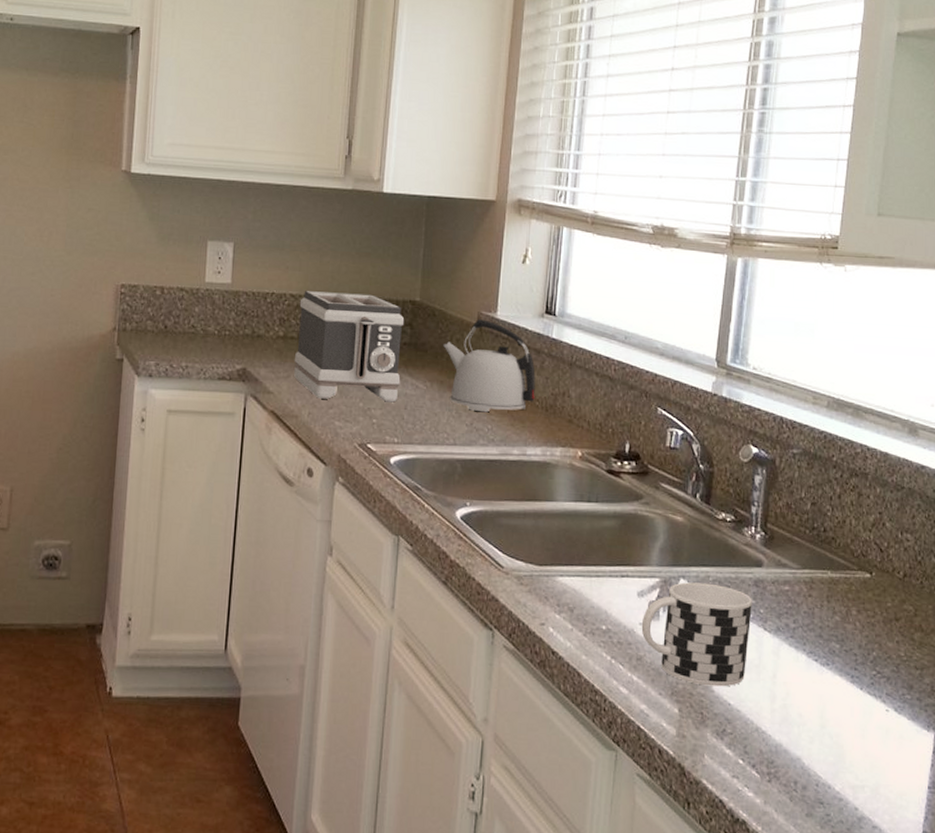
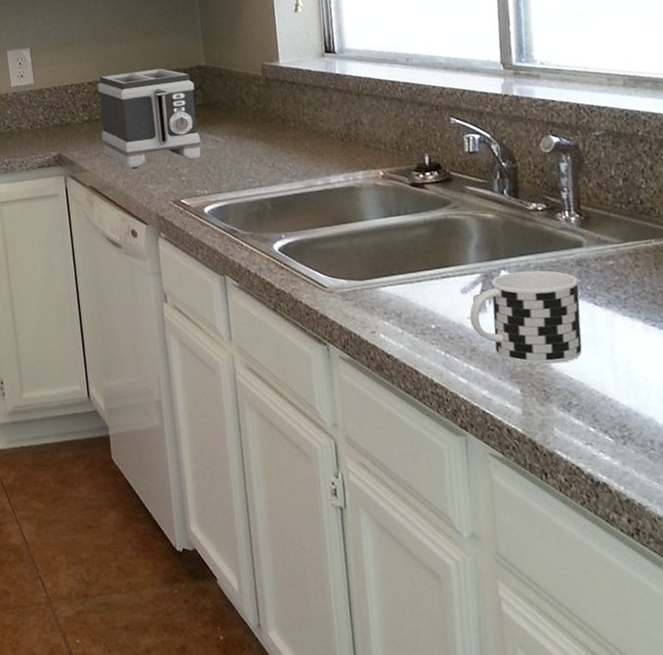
kettle: present [443,319,536,413] -> none [234,69,329,153]

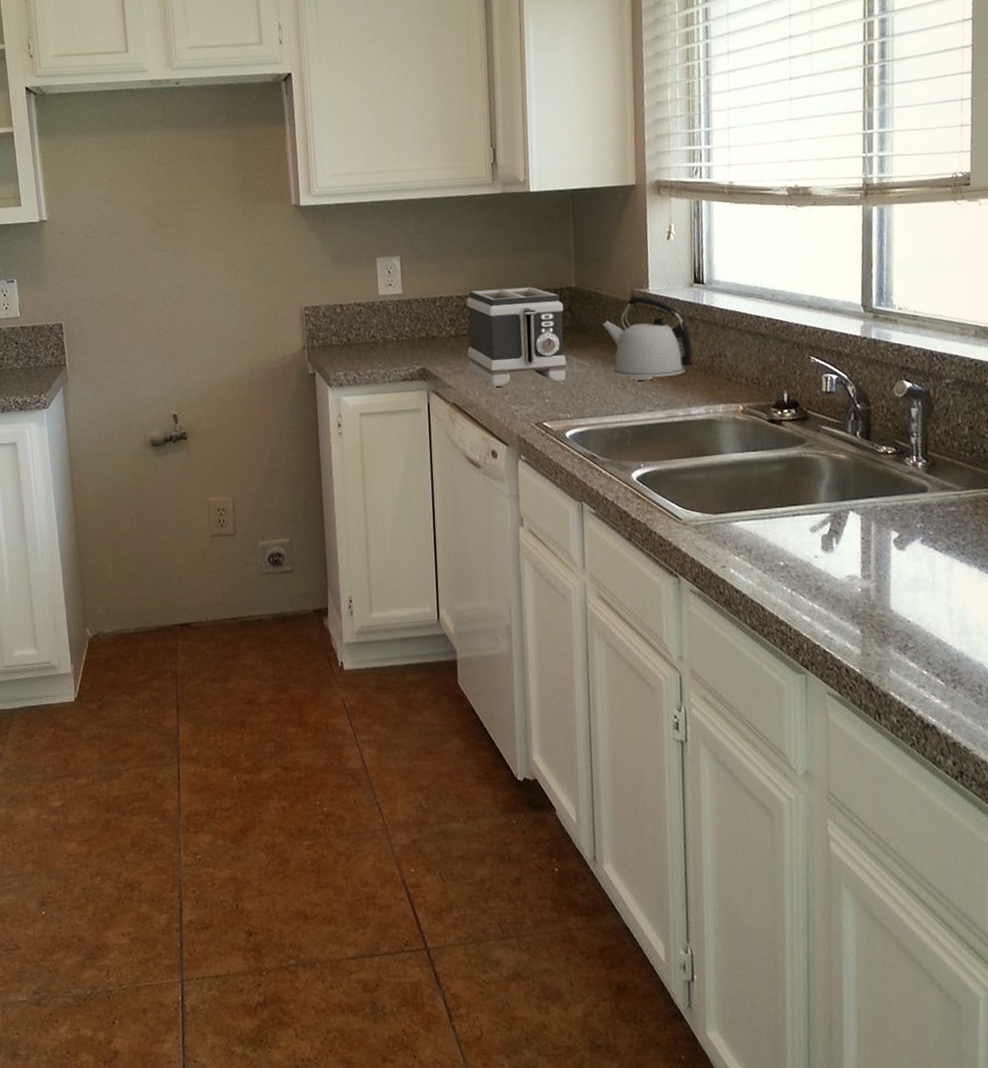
kettle: none [234,69,329,153] -> present [602,296,693,381]
cup: present [469,270,582,365] -> none [816,512,922,607]

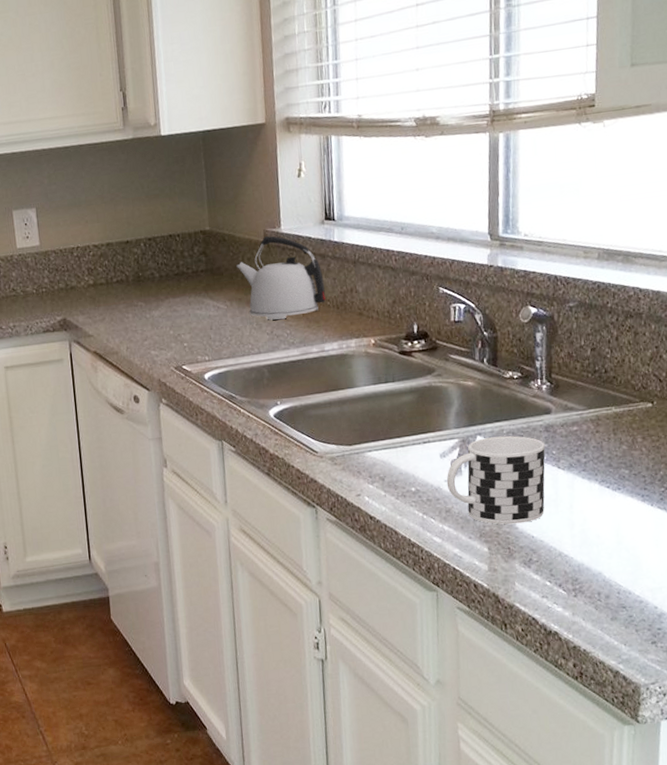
toaster: present [466,286,567,387] -> none [102,232,204,334]
cup: none [816,512,922,607] -> present [446,435,546,525]

